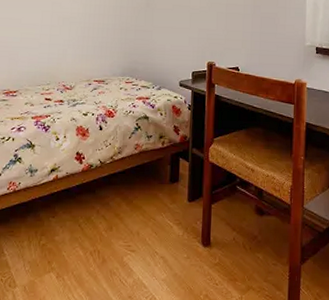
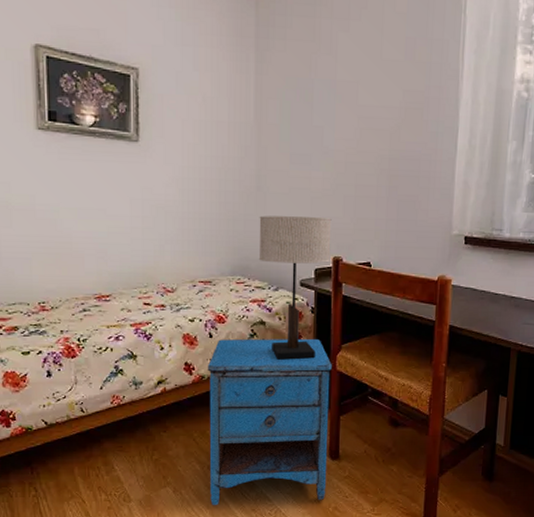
nightstand: none [90,131,205,293] -> present [207,338,332,506]
table lamp: none [145,27,207,151] -> present [258,215,332,360]

